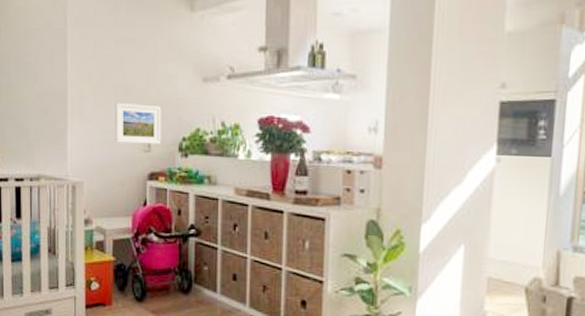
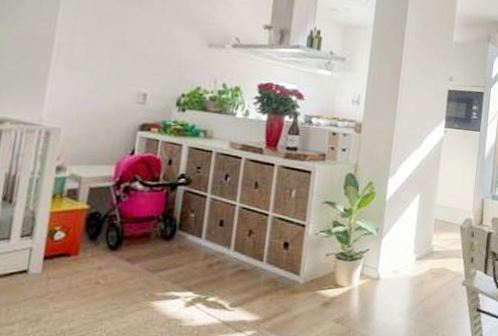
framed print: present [115,103,162,145] -> none [106,56,163,98]

